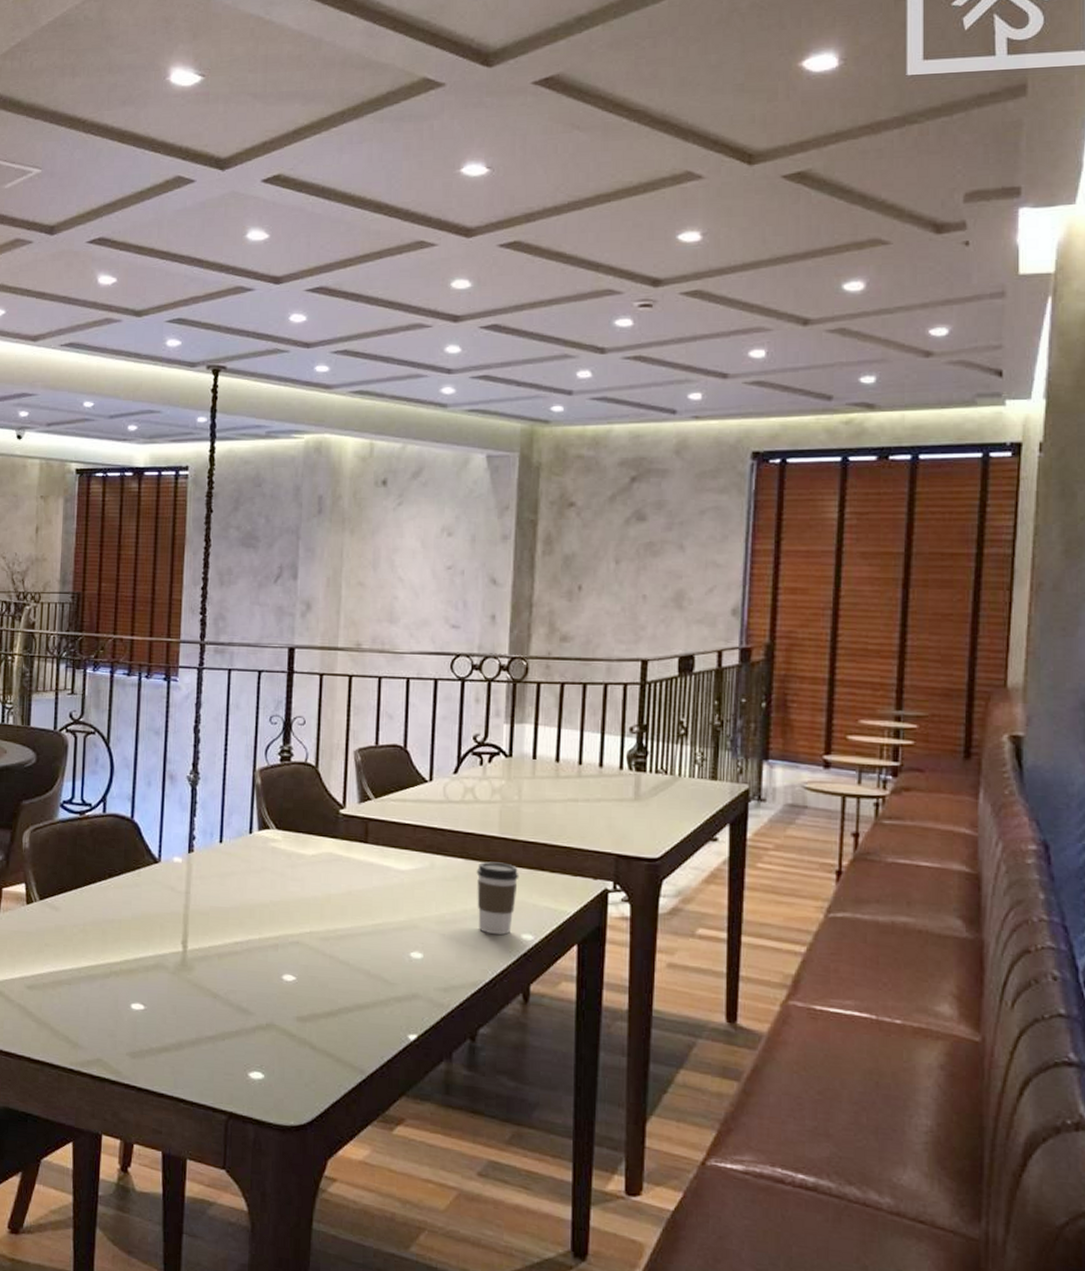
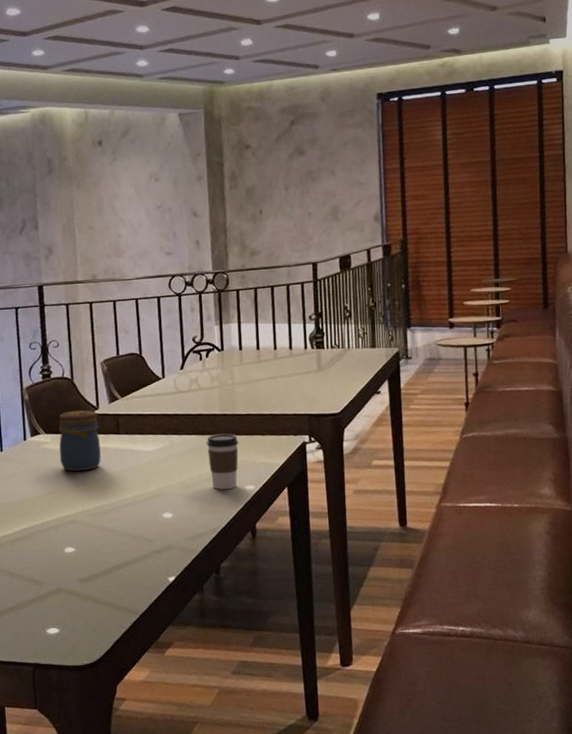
jar: none [290,805,343,883] -> present [59,409,101,472]

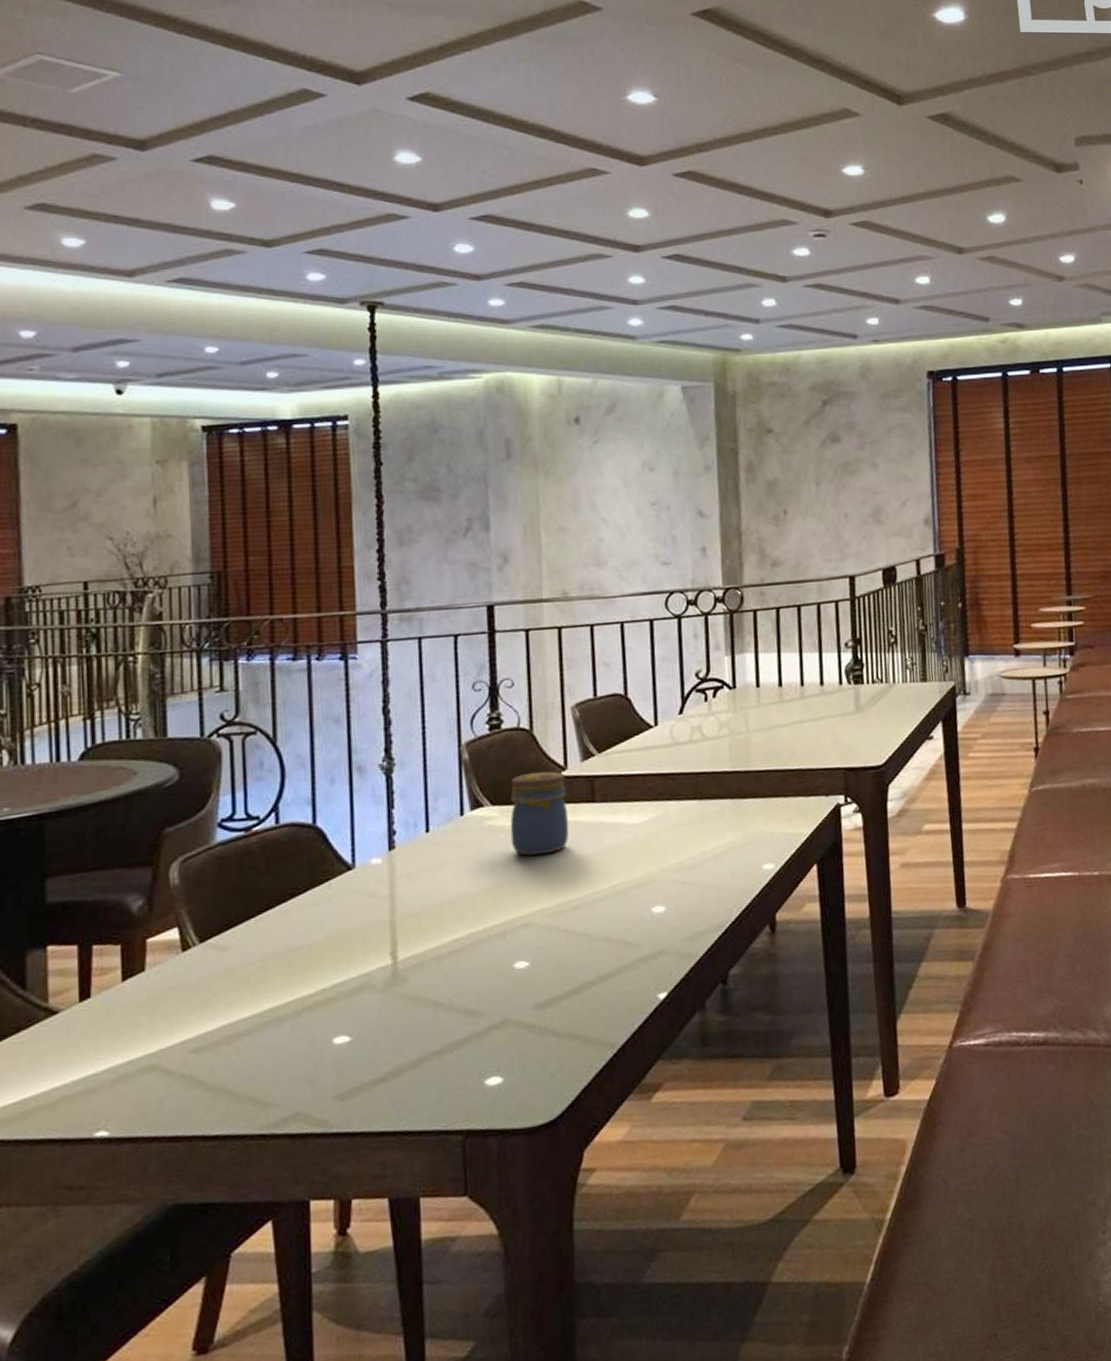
coffee cup: present [206,433,239,490] -> none [711,796,755,871]

